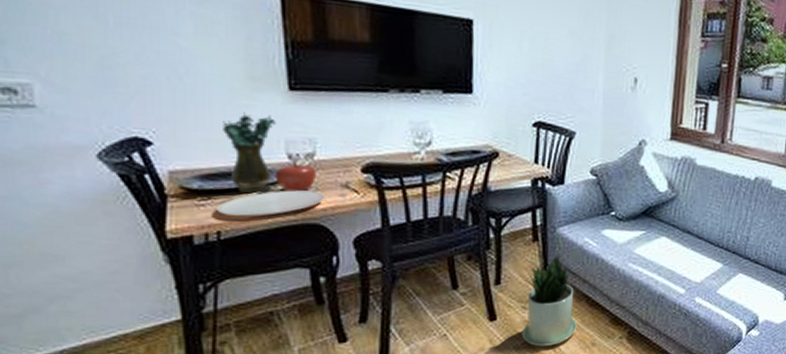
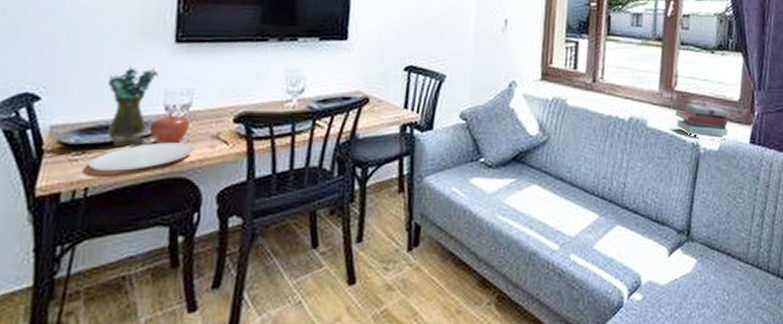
planter: present [521,256,578,347] -> none [381,208,442,316]

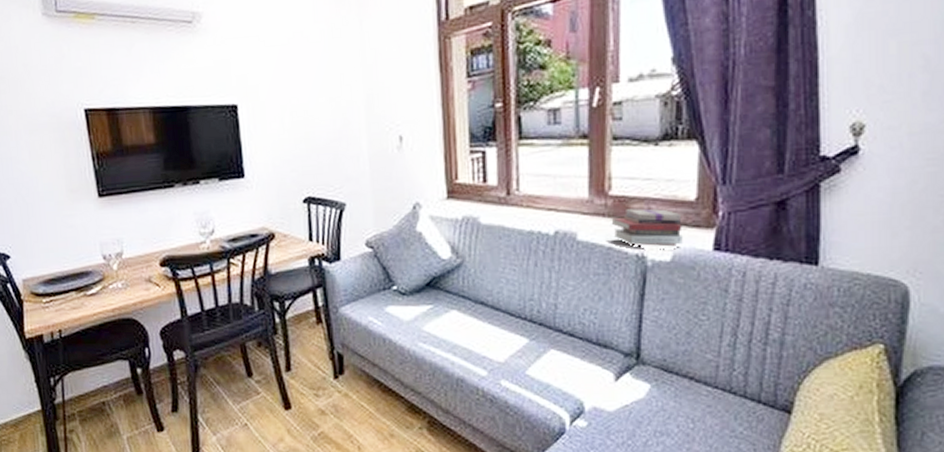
plate: present [88,142,195,171] -> none [57,287,134,315]
vase: present [107,65,159,146] -> none [54,221,93,293]
fruit: present [149,112,191,144] -> none [94,261,126,289]

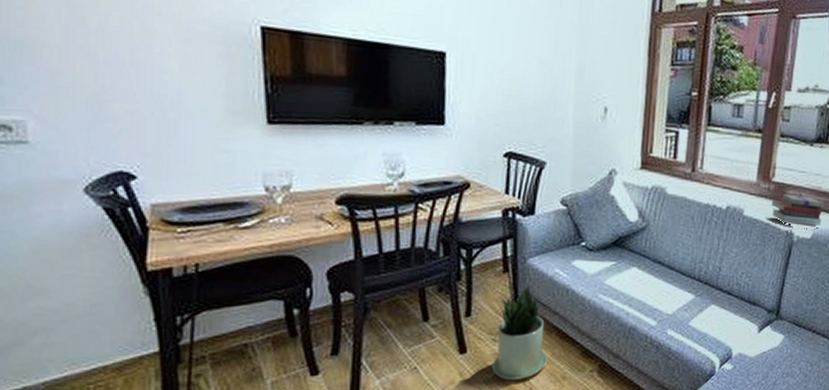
planter: none [316,338,373,438] -> present [491,287,548,381]

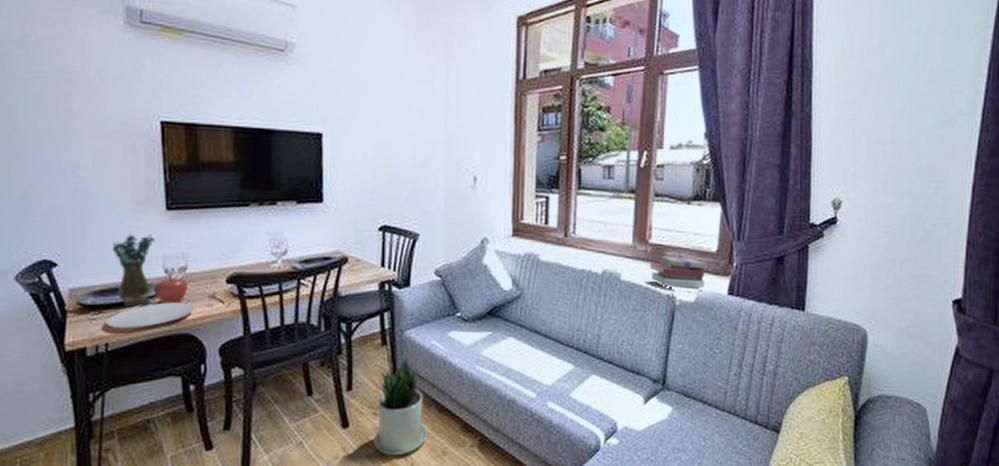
plate: none [195,222,300,249] -> present [106,302,195,328]
vase: none [203,145,254,225] -> present [112,232,155,306]
fruit: none [251,193,293,224] -> present [153,275,189,304]

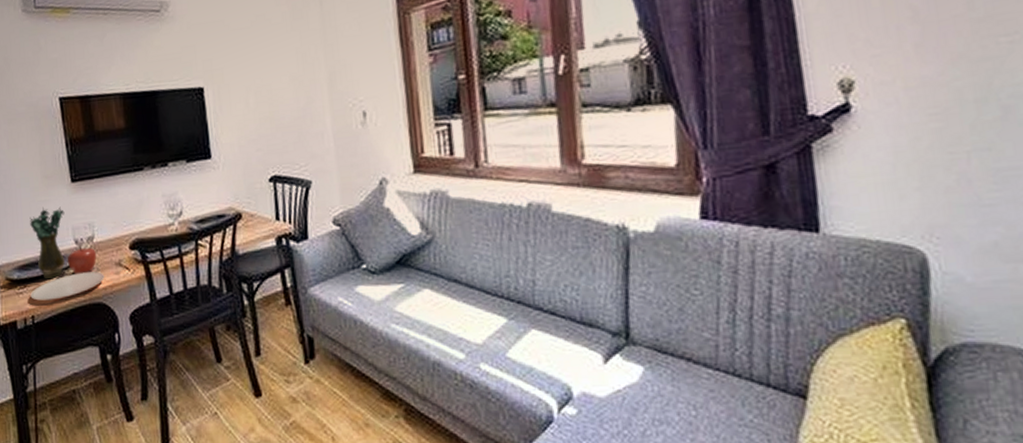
planter: present [373,360,428,456] -> none [286,320,346,428]
books: present [649,256,705,290] -> none [587,177,666,217]

